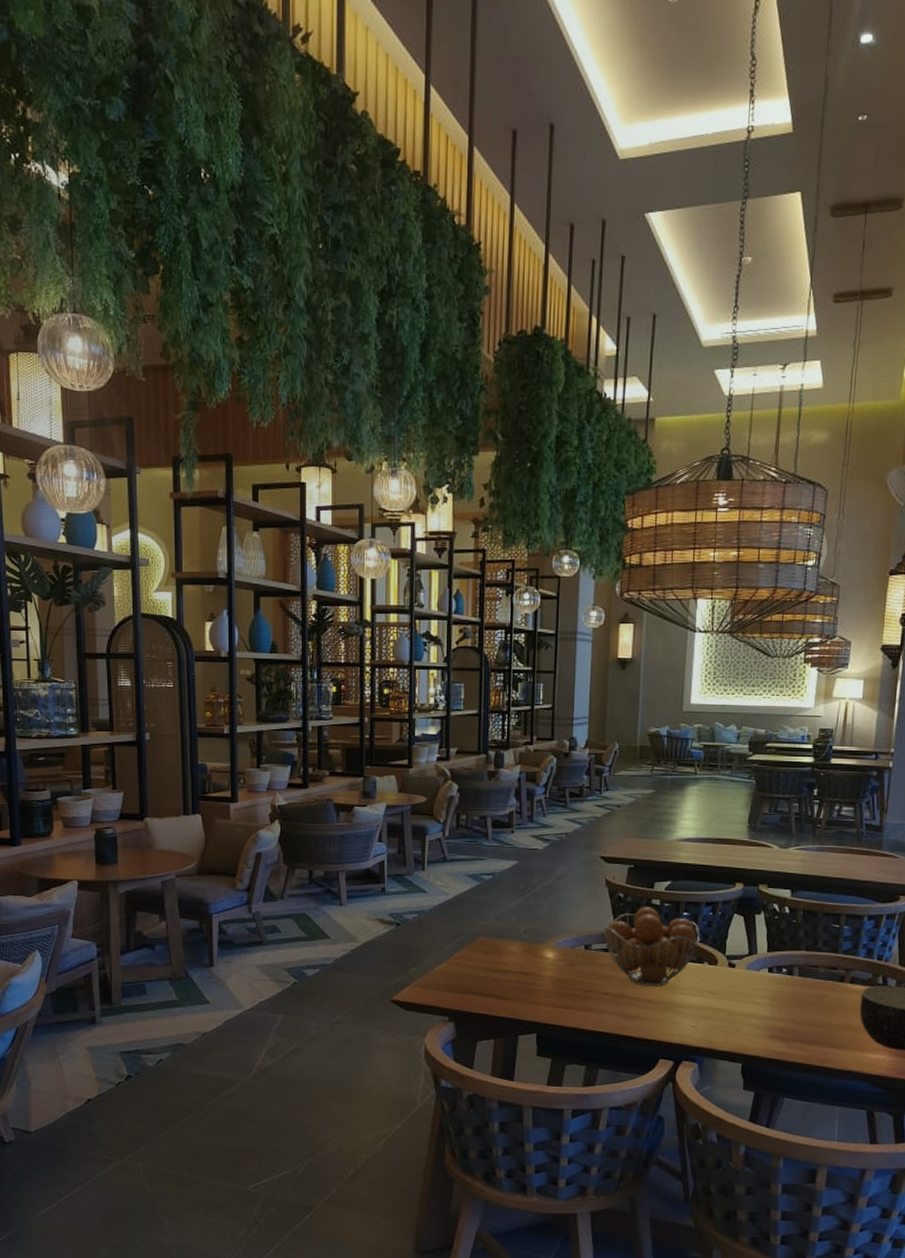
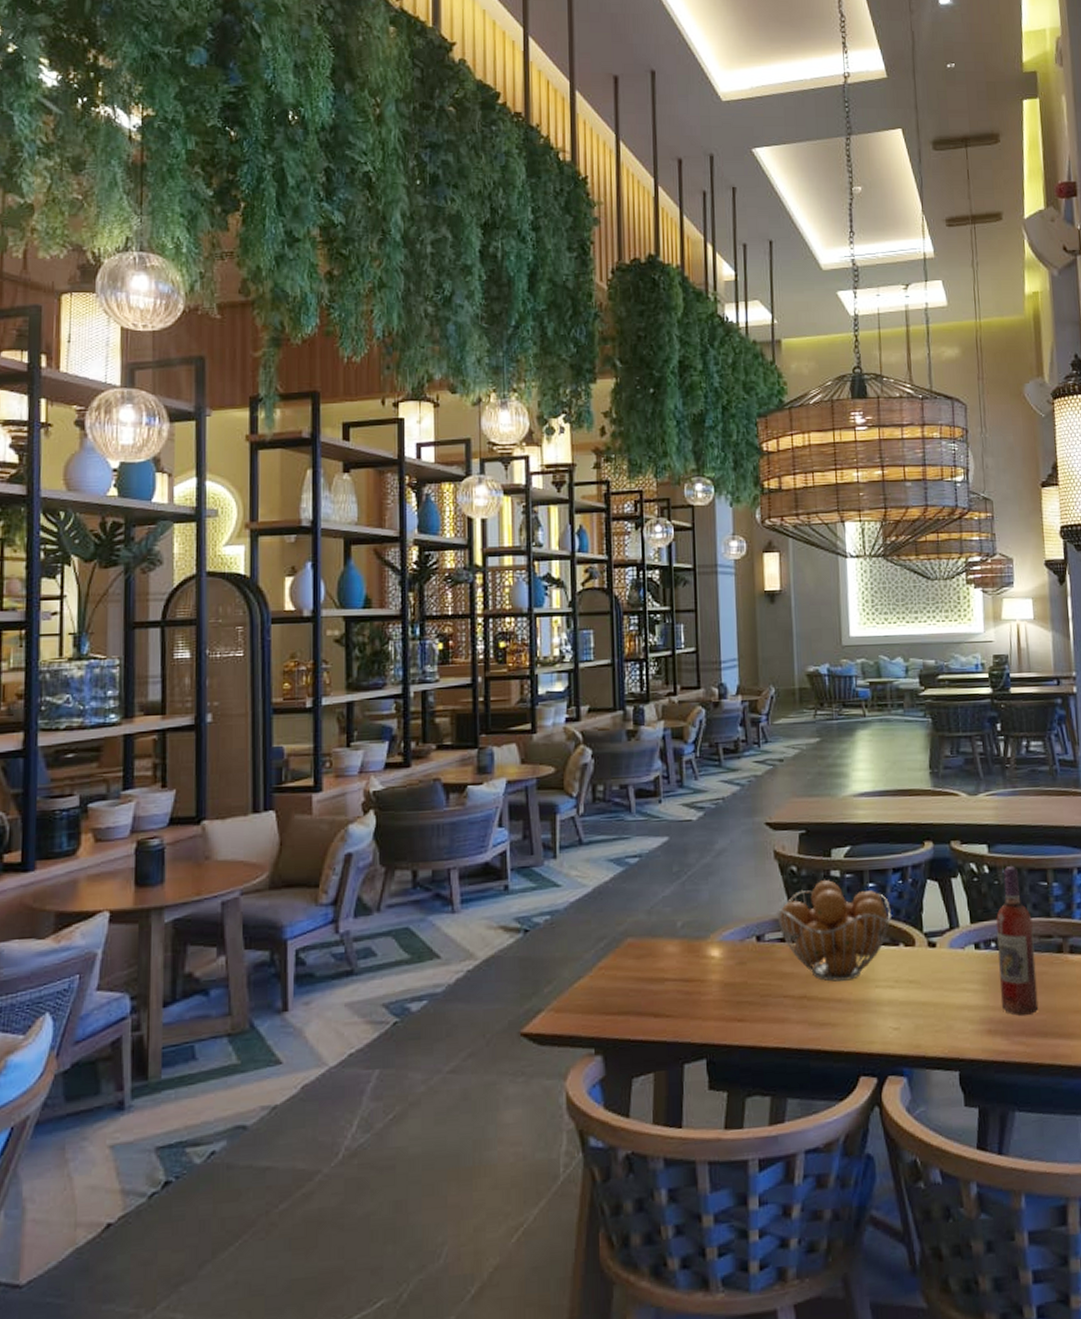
wine bottle: none [784,909,821,1027] -> present [996,866,1039,1016]

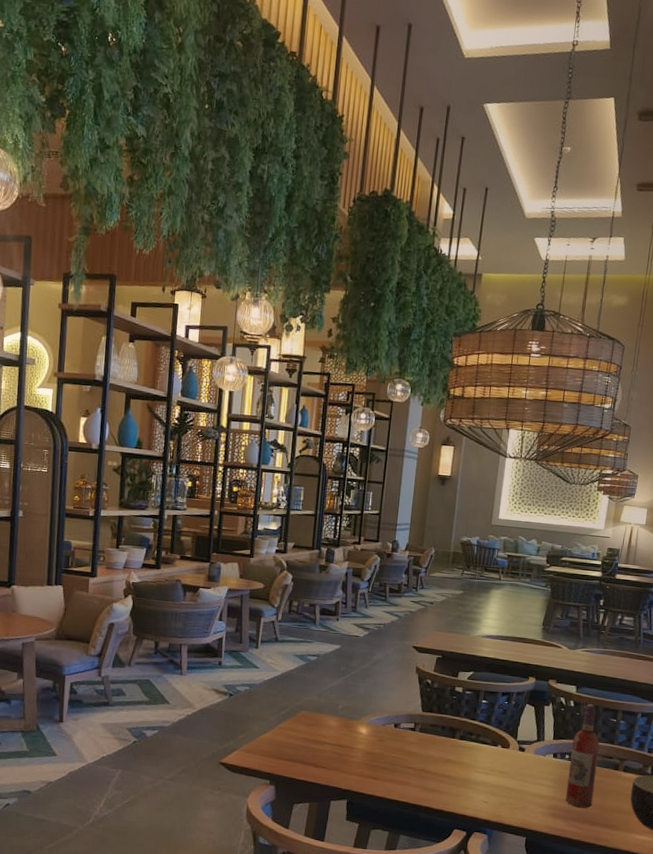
fruit basket: present [776,880,891,982] -> none [411,693,496,764]

